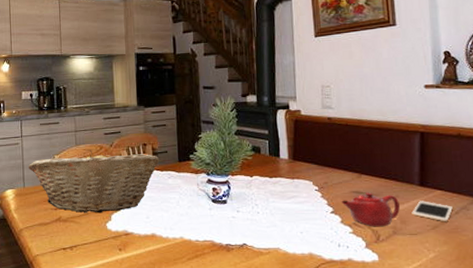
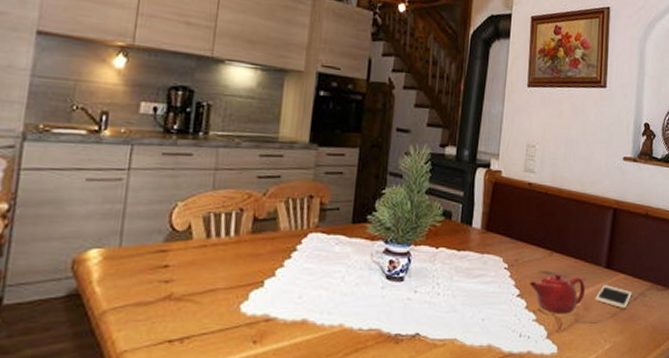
fruit basket: present [28,150,160,213] -> none [131,198,328,290]

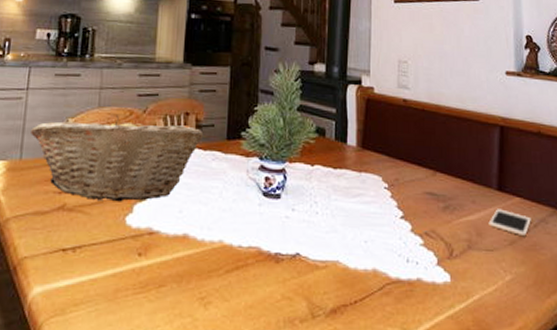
fruit basket: none [131,198,328,290] -> present [29,115,204,202]
teapot: present [529,273,585,314] -> none [413,194,476,239]

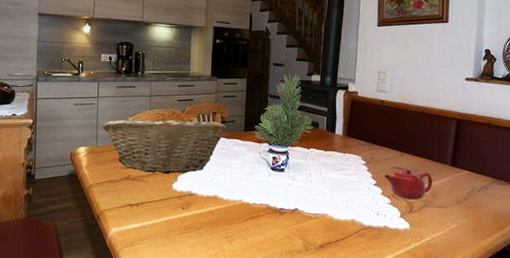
teapot: none [413,194,476,239] -> present [384,169,433,200]
cell phone: present [488,209,531,237] -> none [442,179,476,198]

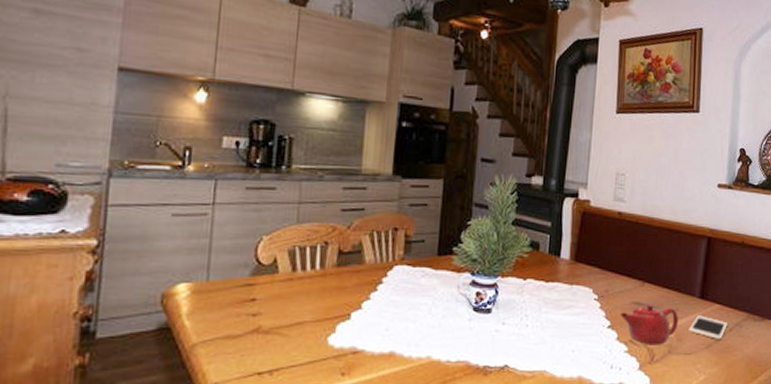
fruit basket: present [101,114,227,174] -> none [217,231,413,322]
cell phone: none [442,179,476,198] -> present [689,315,727,340]

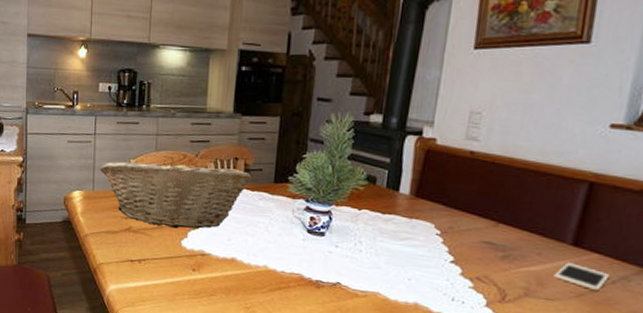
fruit basket: none [217,231,413,322] -> present [99,158,252,229]
teapot: present [620,304,678,345] -> none [466,244,541,287]

